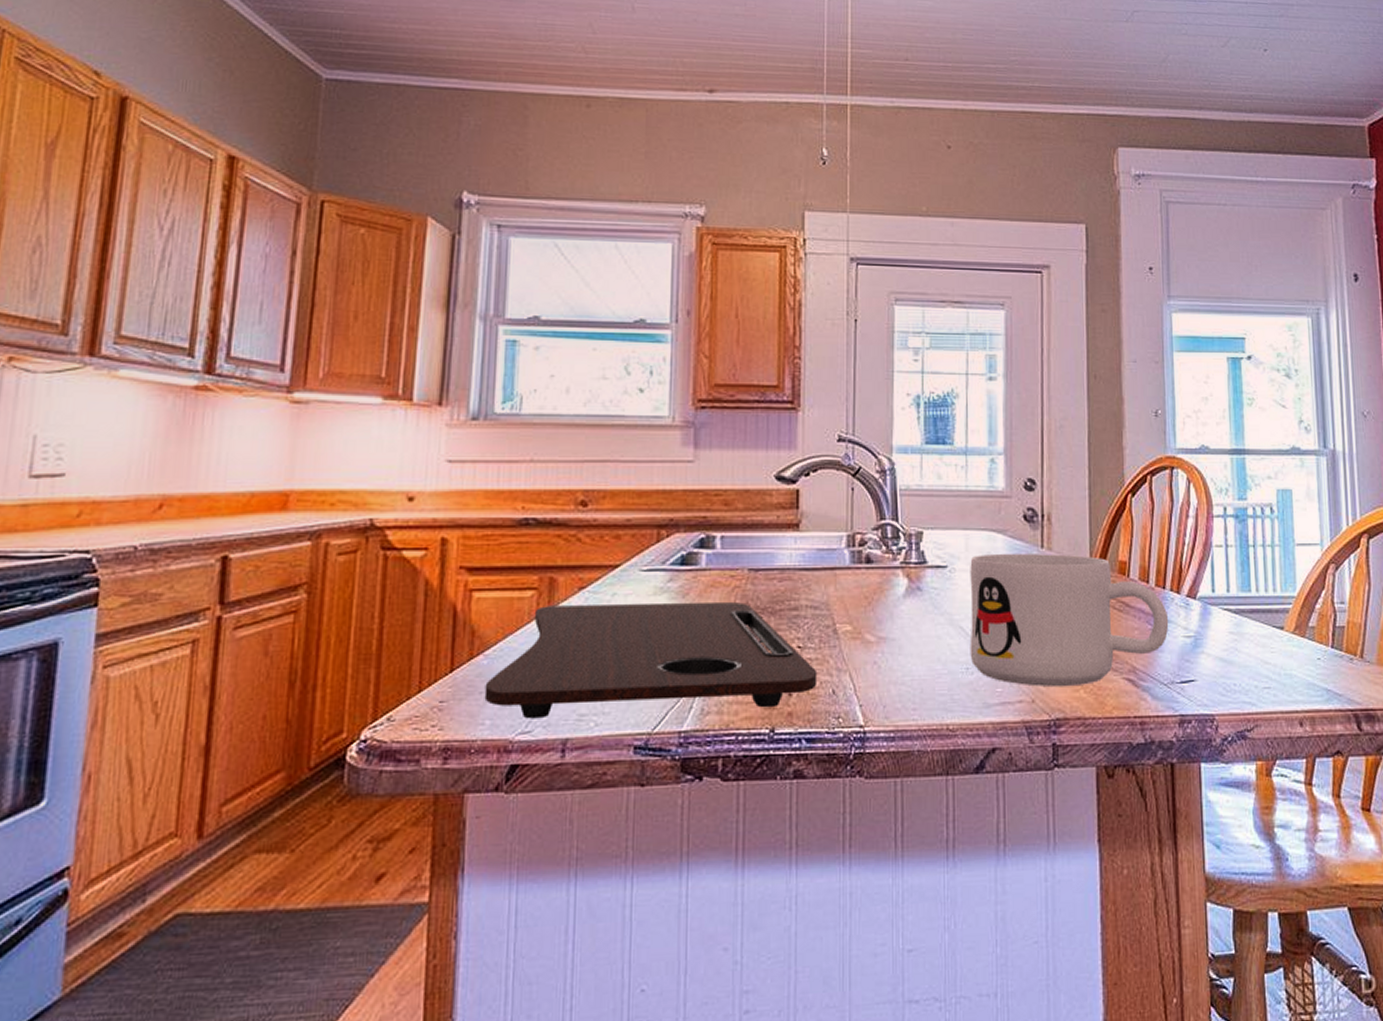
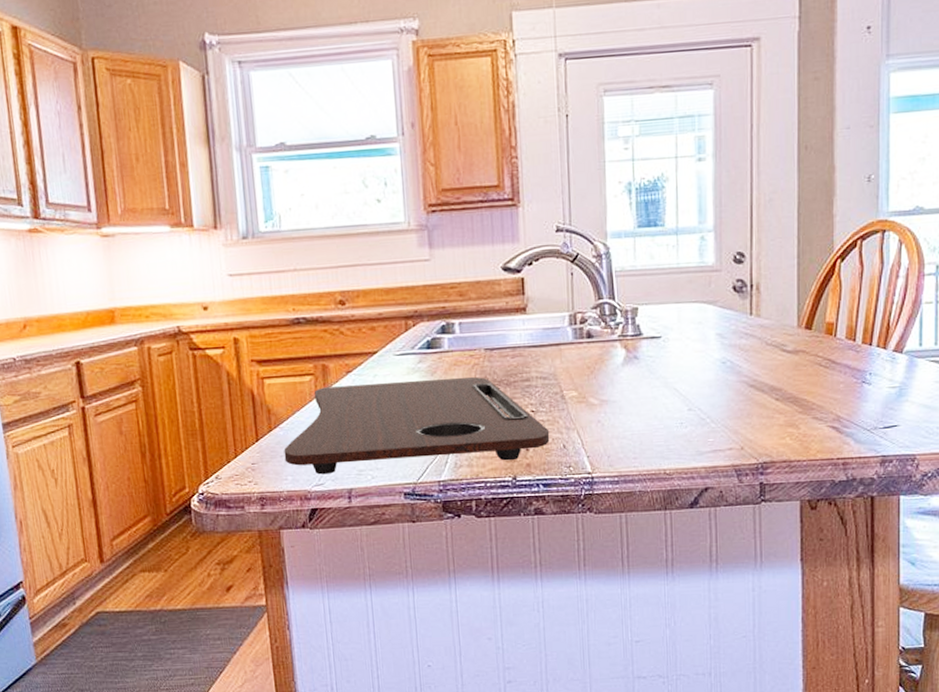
mug: present [970,554,1169,688] -> none [682,319,874,436]

